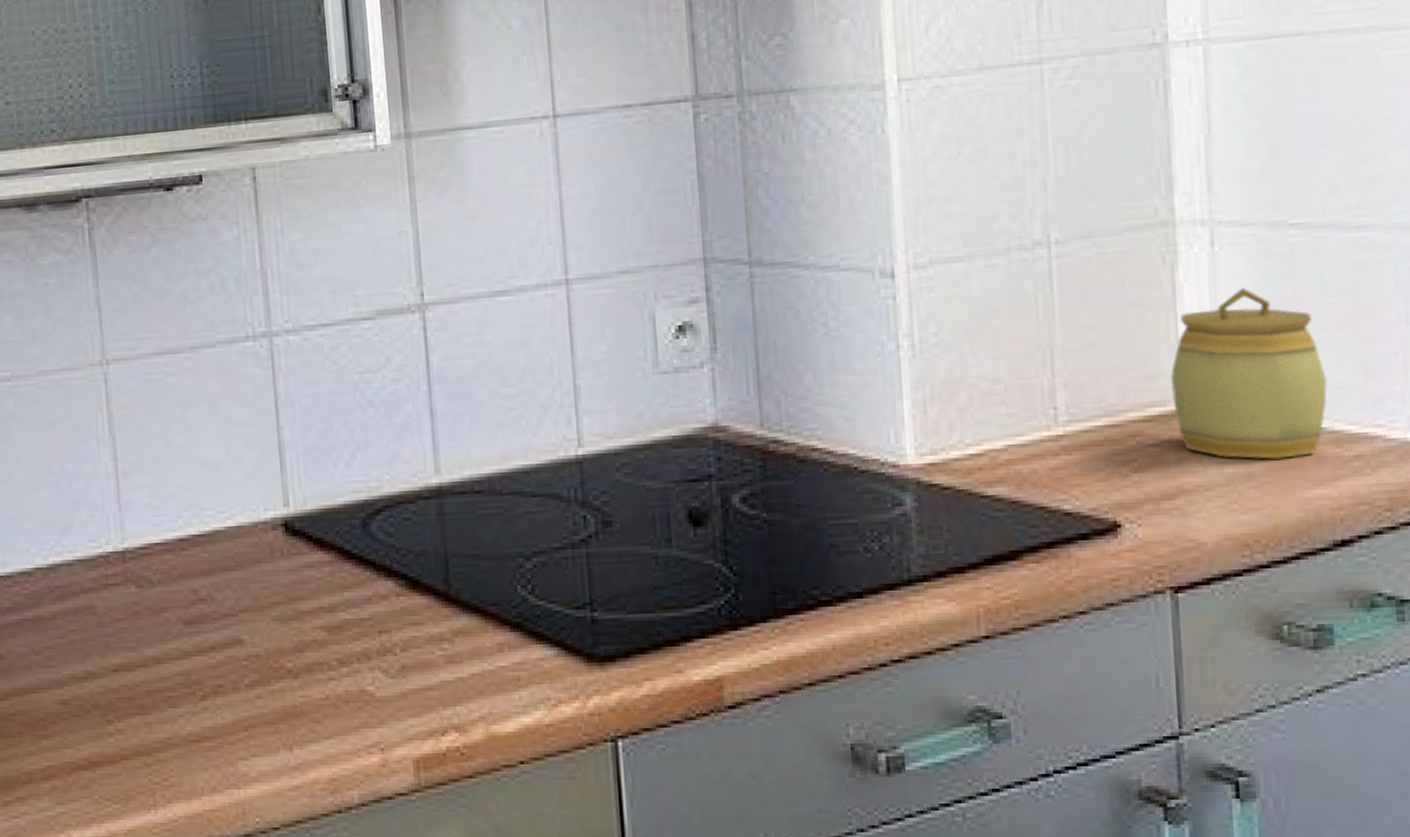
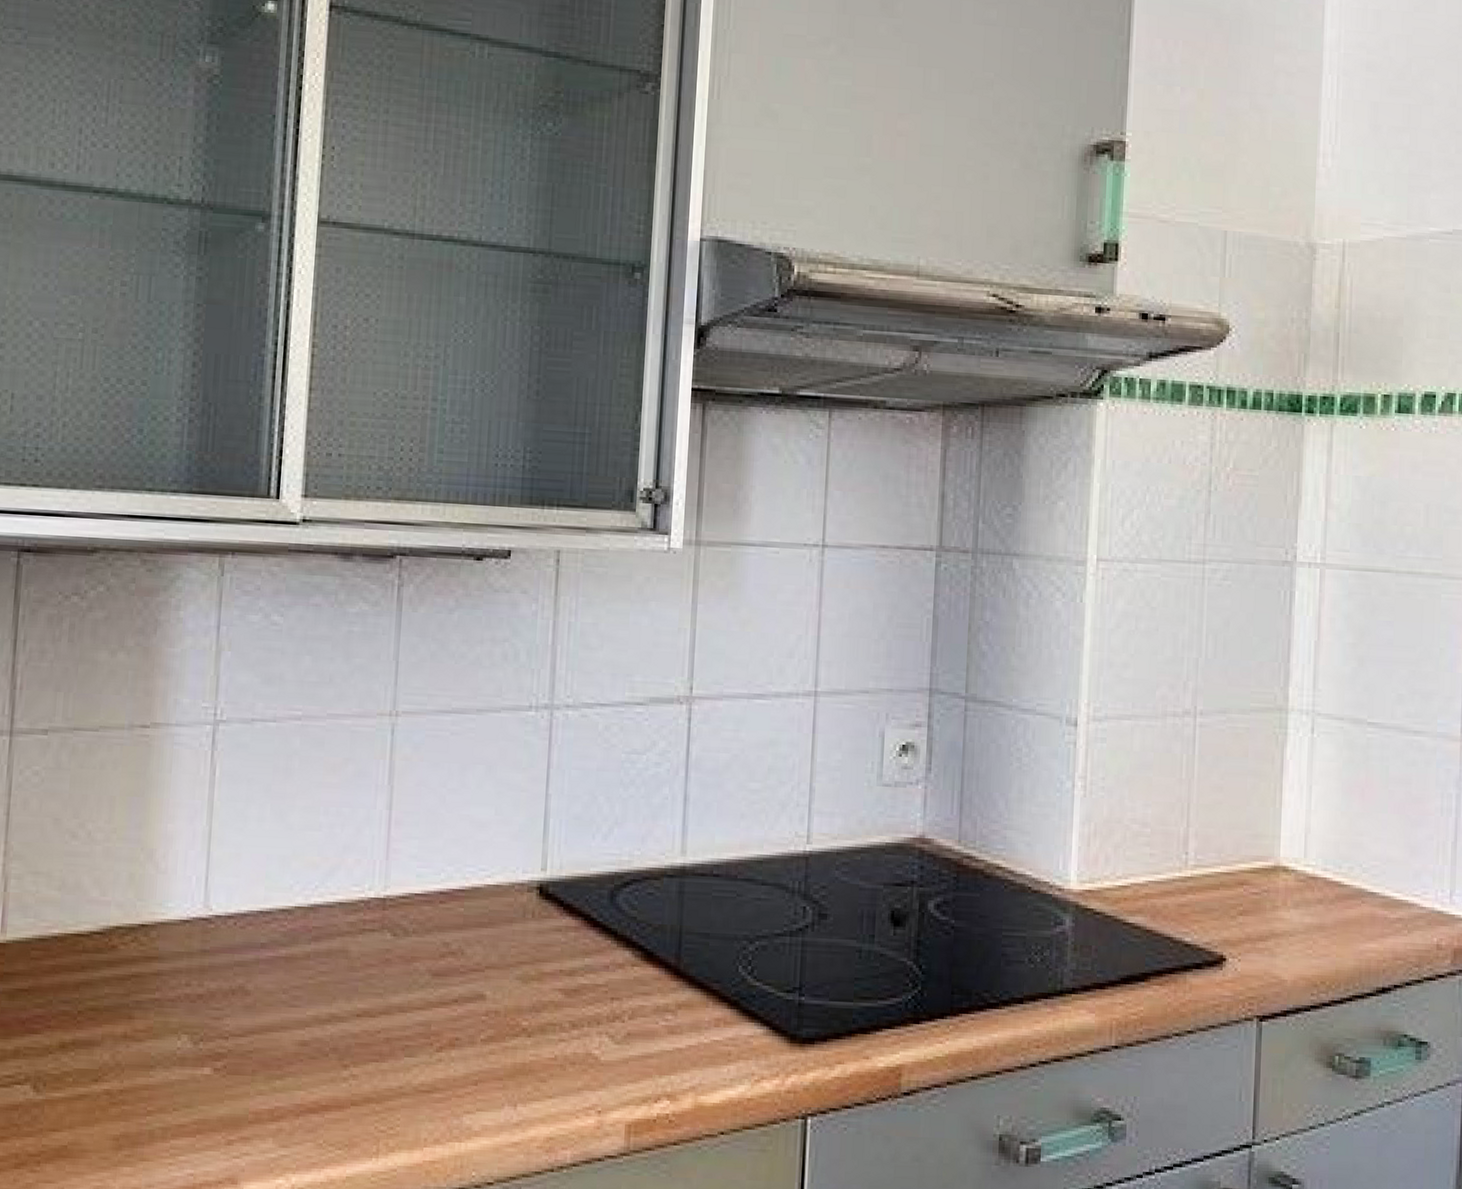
jar: present [1171,287,1328,459] -> none [1273,769,1384,915]

